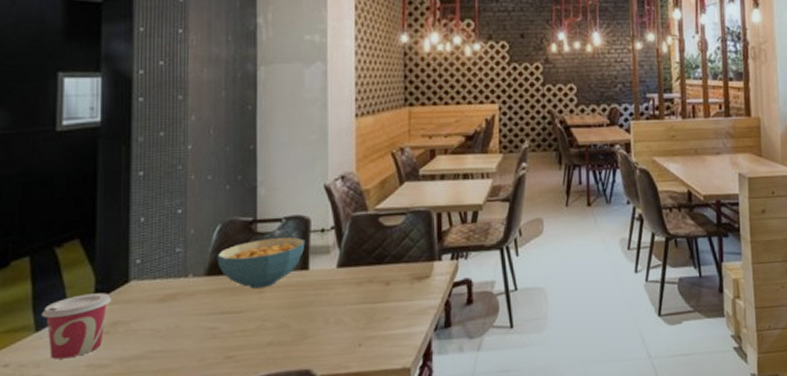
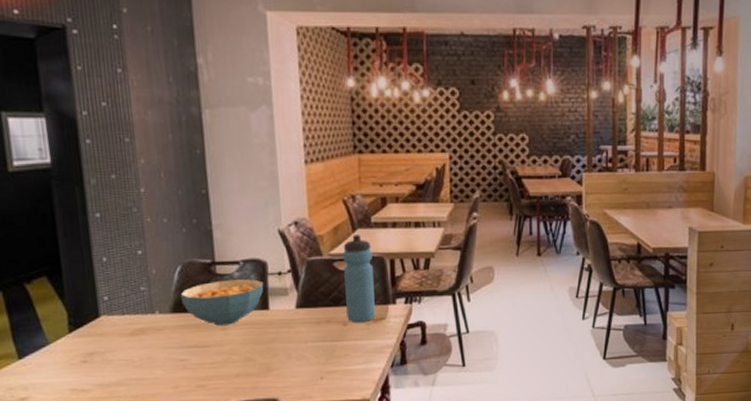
cup: present [40,293,111,360] -> none [21,326,85,384]
water bottle: none [389,188,420,283] -> present [343,235,375,323]

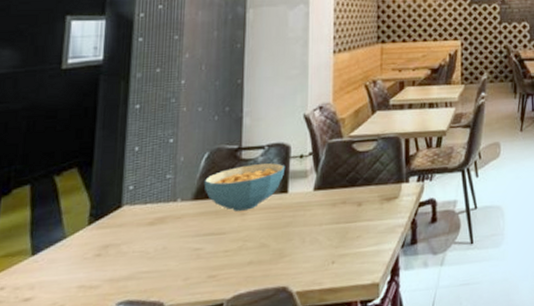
water bottle: present [343,235,375,323] -> none [362,117,389,203]

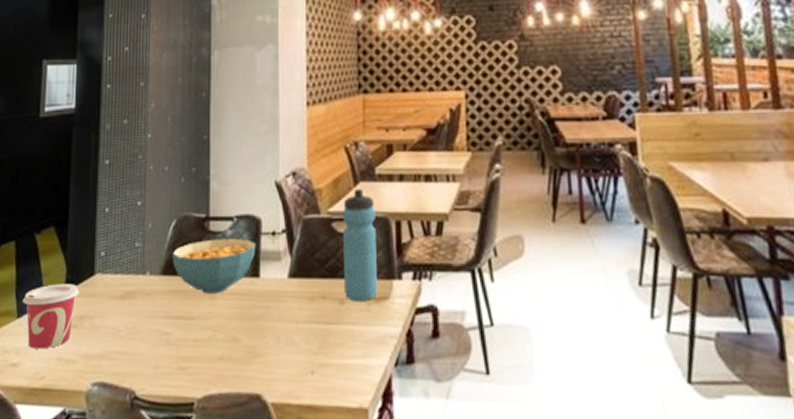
cup: none [37,217,104,282] -> present [22,284,79,349]
water bottle: none [362,117,389,203] -> present [343,189,377,302]

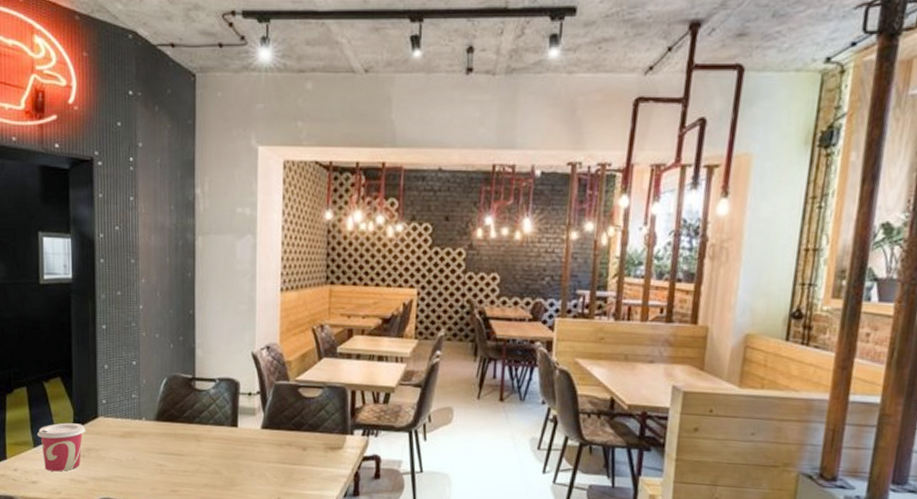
cereal bowl: present [172,239,256,294] -> none [164,395,235,438]
water bottle: present [343,189,377,302] -> none [307,363,335,450]

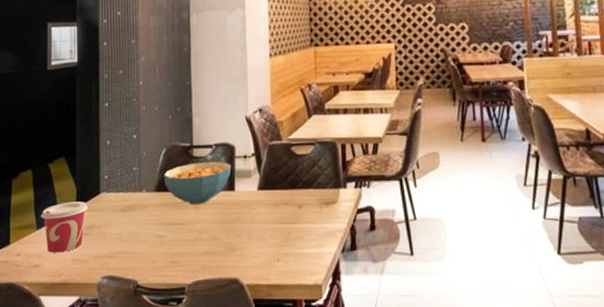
cereal bowl: none [164,395,235,438] -> present [163,162,232,204]

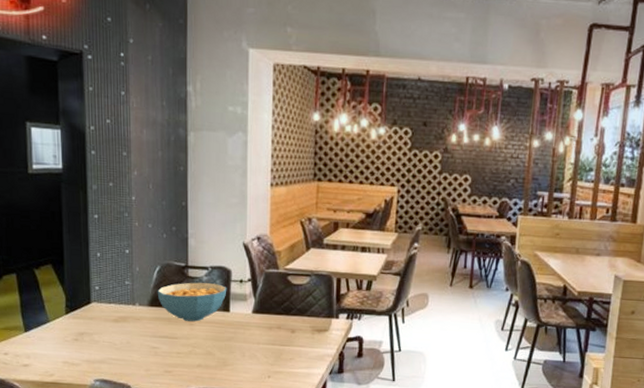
cup: present [40,201,88,253] -> none [27,308,78,355]

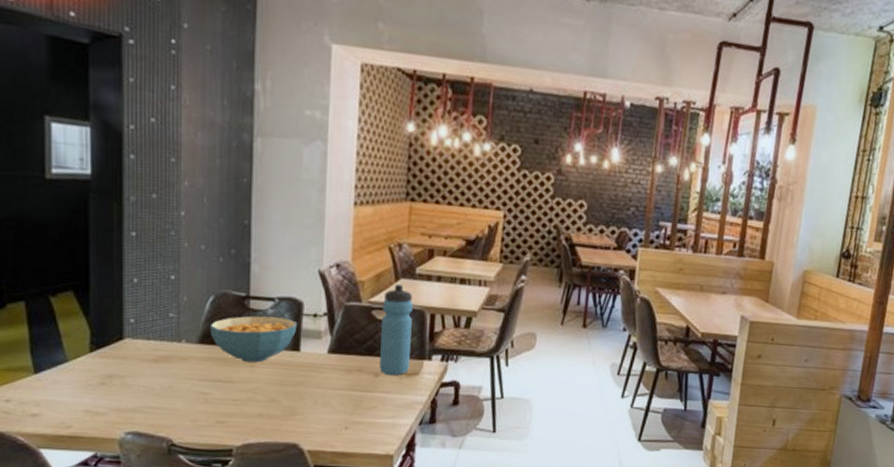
water bottle: none [295,253,322,332] -> present [379,284,413,376]

